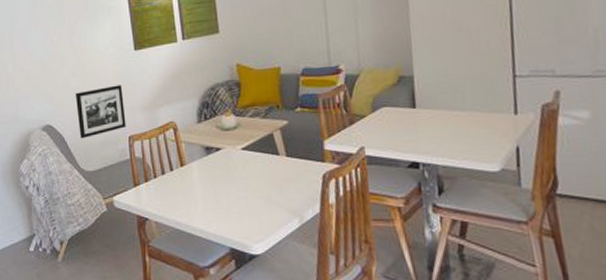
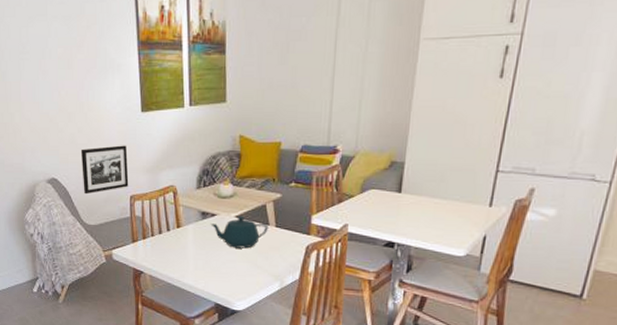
teapot: none [216,147,279,184] -> present [210,215,268,249]

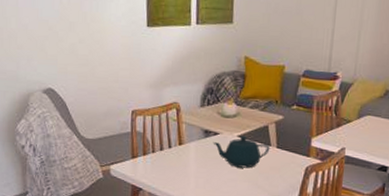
picture frame: present [80,145,129,195] -> none [81,58,131,107]

